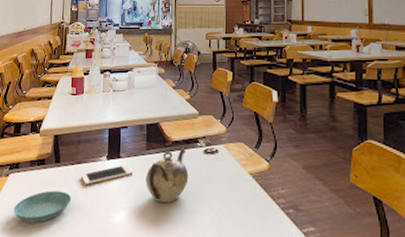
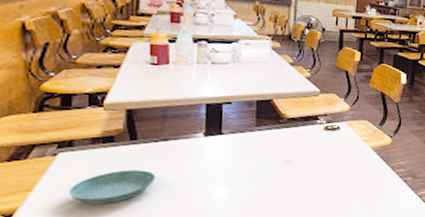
cell phone: present [81,164,134,185] -> none [169,140,240,162]
teapot: present [146,148,189,203] -> none [254,125,306,177]

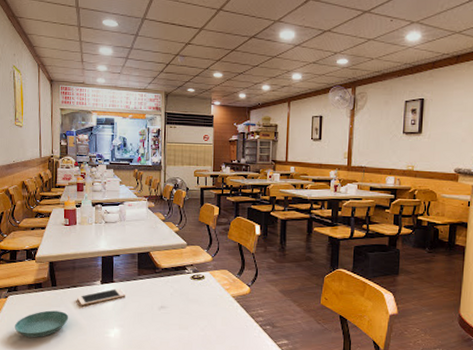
cell phone: none [169,140,240,162] -> present [77,288,126,306]

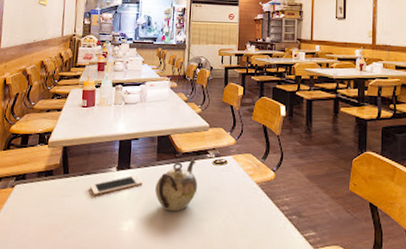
saucer: present [14,310,69,338] -> none [18,201,80,233]
teapot: none [138,274,177,321] -> present [155,159,198,212]

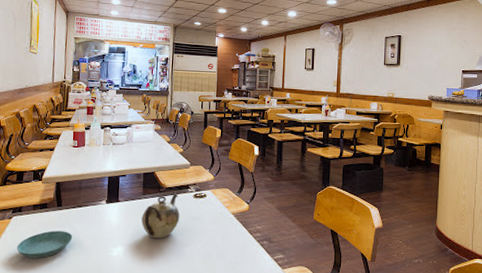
saucer: none [18,201,80,233] -> present [16,230,73,259]
cell phone: present [90,174,143,195] -> none [82,207,131,225]

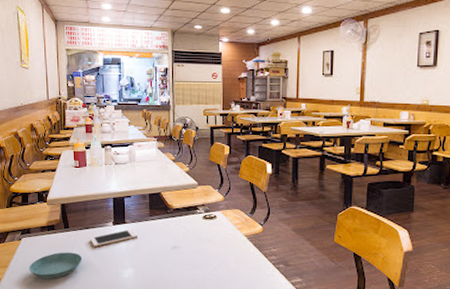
cell phone: none [82,207,131,225] -> present [90,229,139,247]
teapot: present [141,193,180,239] -> none [150,214,190,261]

